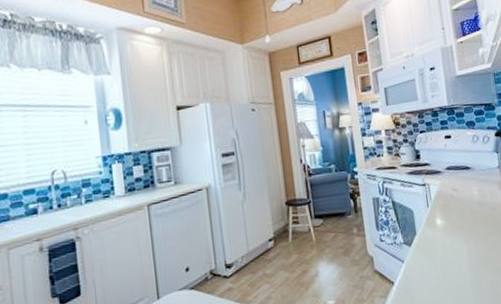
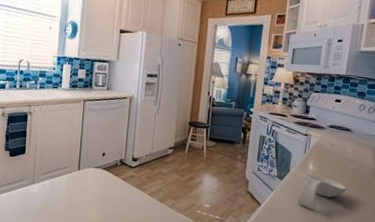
spoon rest: none [433,230,484,274] -> present [296,174,347,210]

